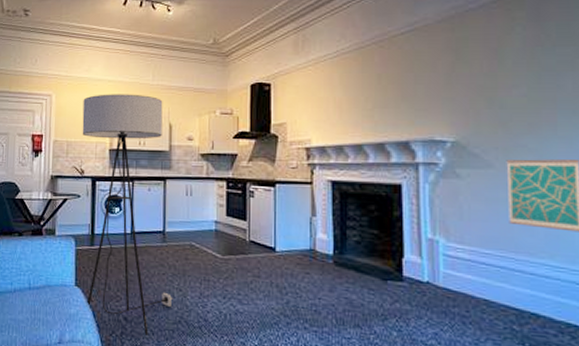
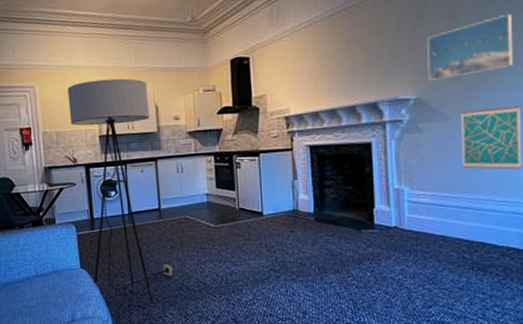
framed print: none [468,59,569,125] -> present [427,13,513,82]

